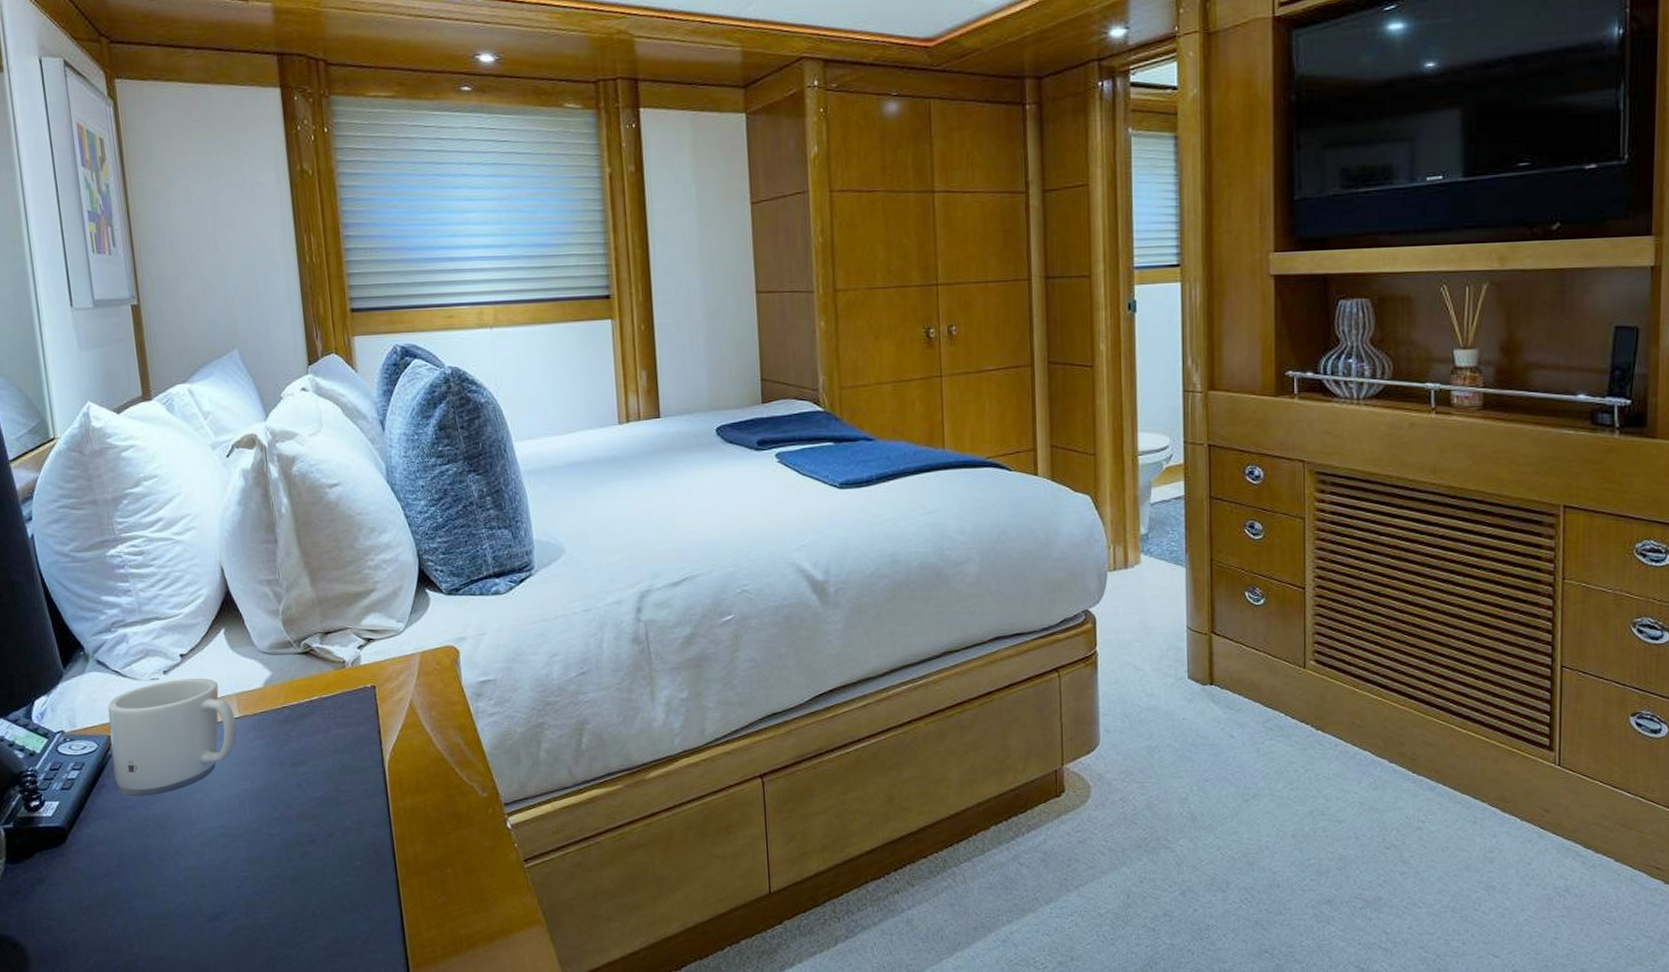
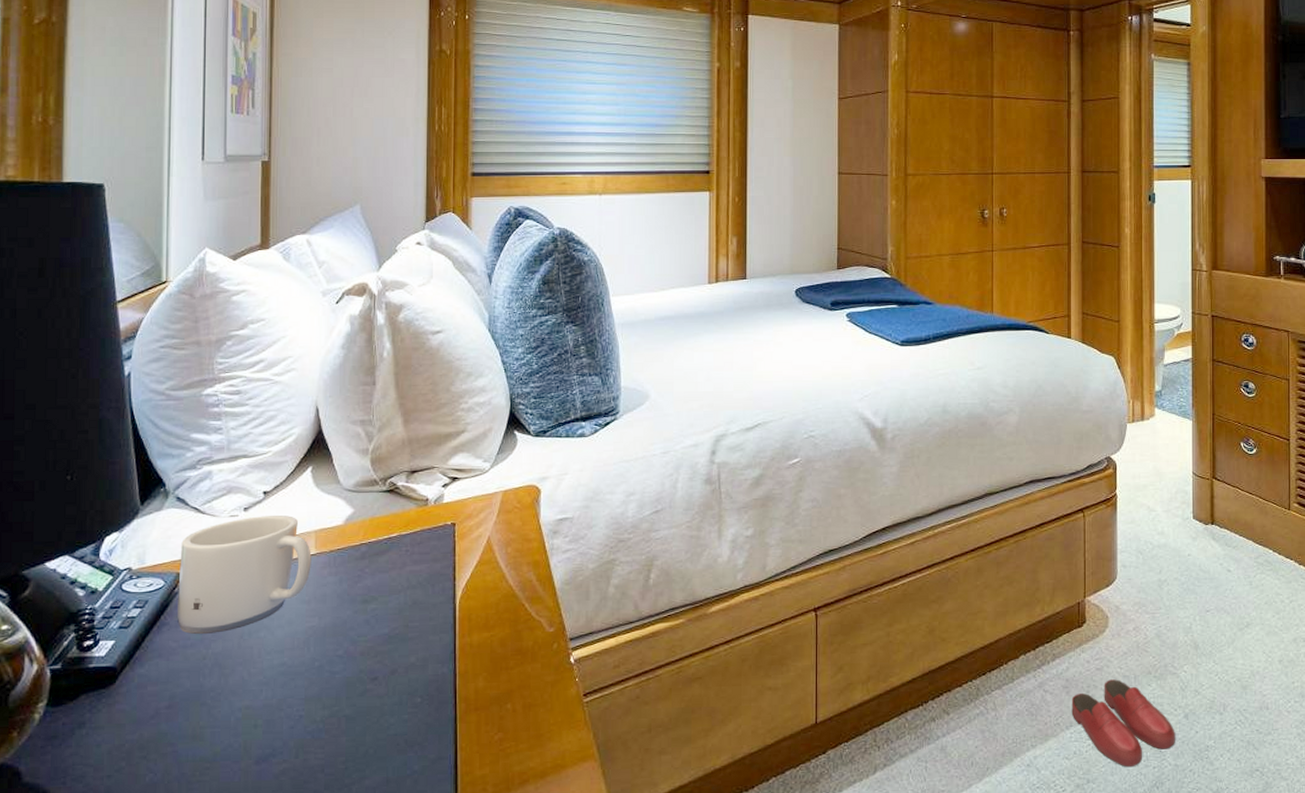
slippers: none [1050,853,1171,946] -> present [1071,679,1175,768]

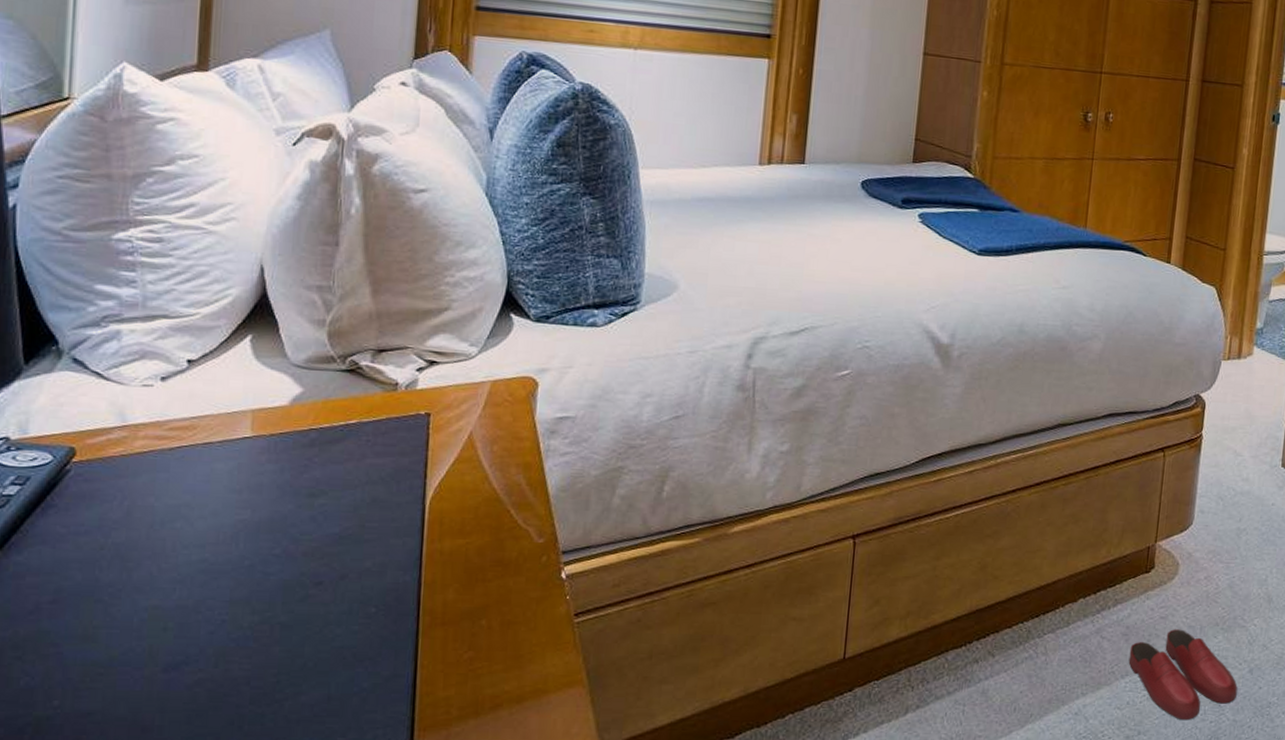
mug: present [178,514,312,635] -> none [68,387,246,521]

